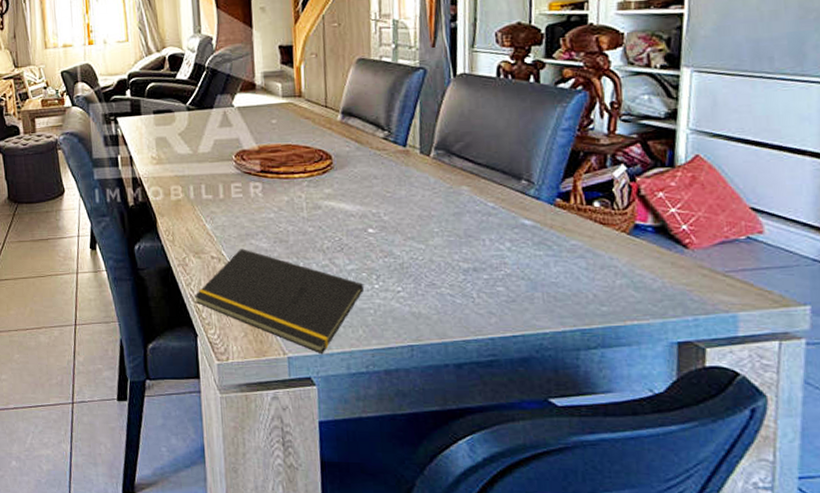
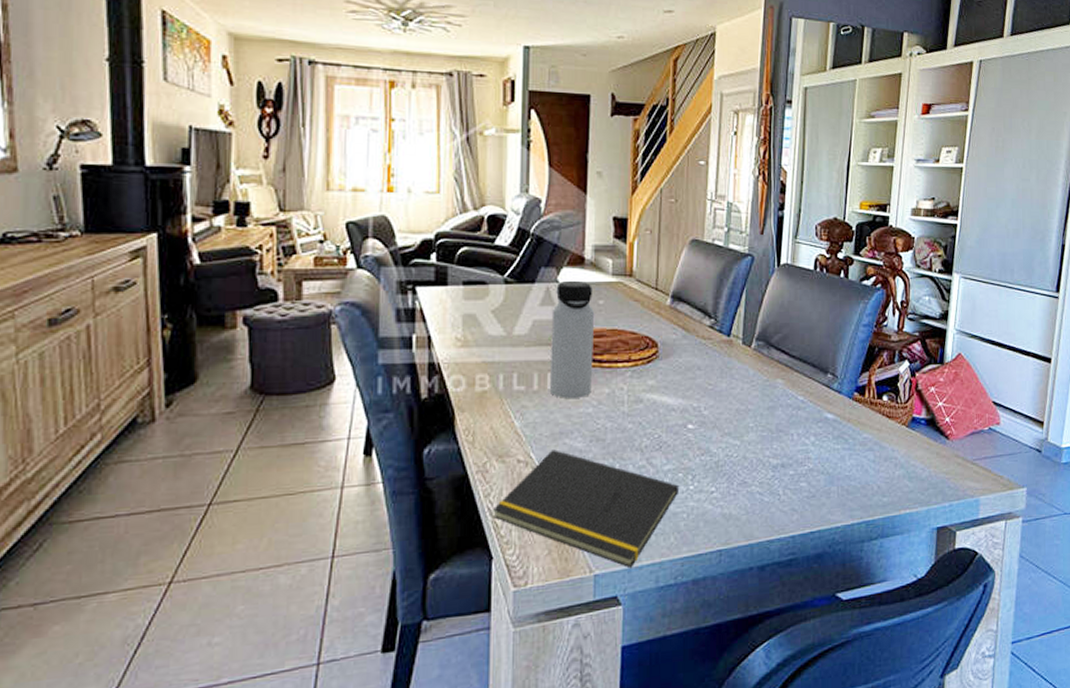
water bottle: none [230,104,272,205] -> present [549,280,595,398]

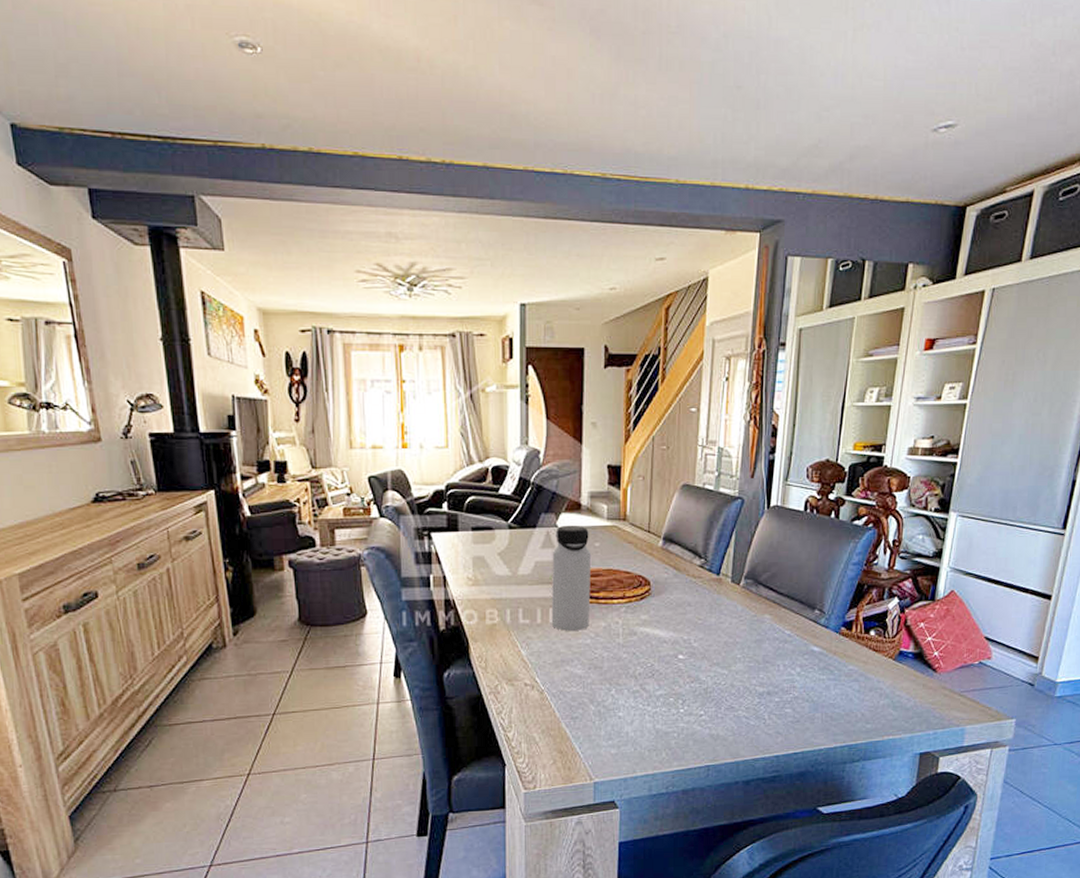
notepad: present [493,449,678,569] -> none [505,675,669,778]

